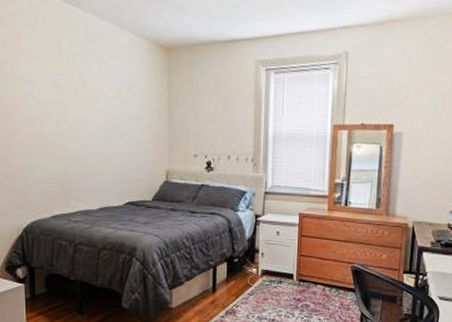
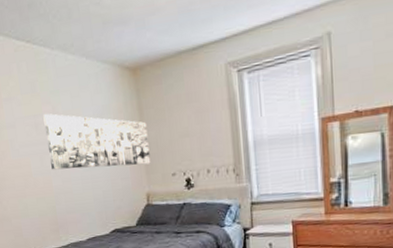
wall art: none [66,74,175,142] -> present [43,113,151,170]

